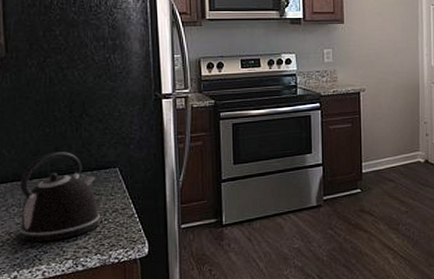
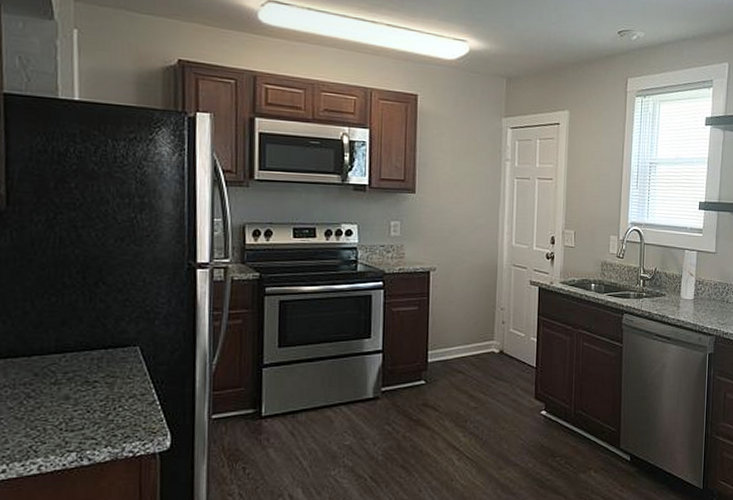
kettle: present [18,152,101,242] -> none [11,325,115,431]

